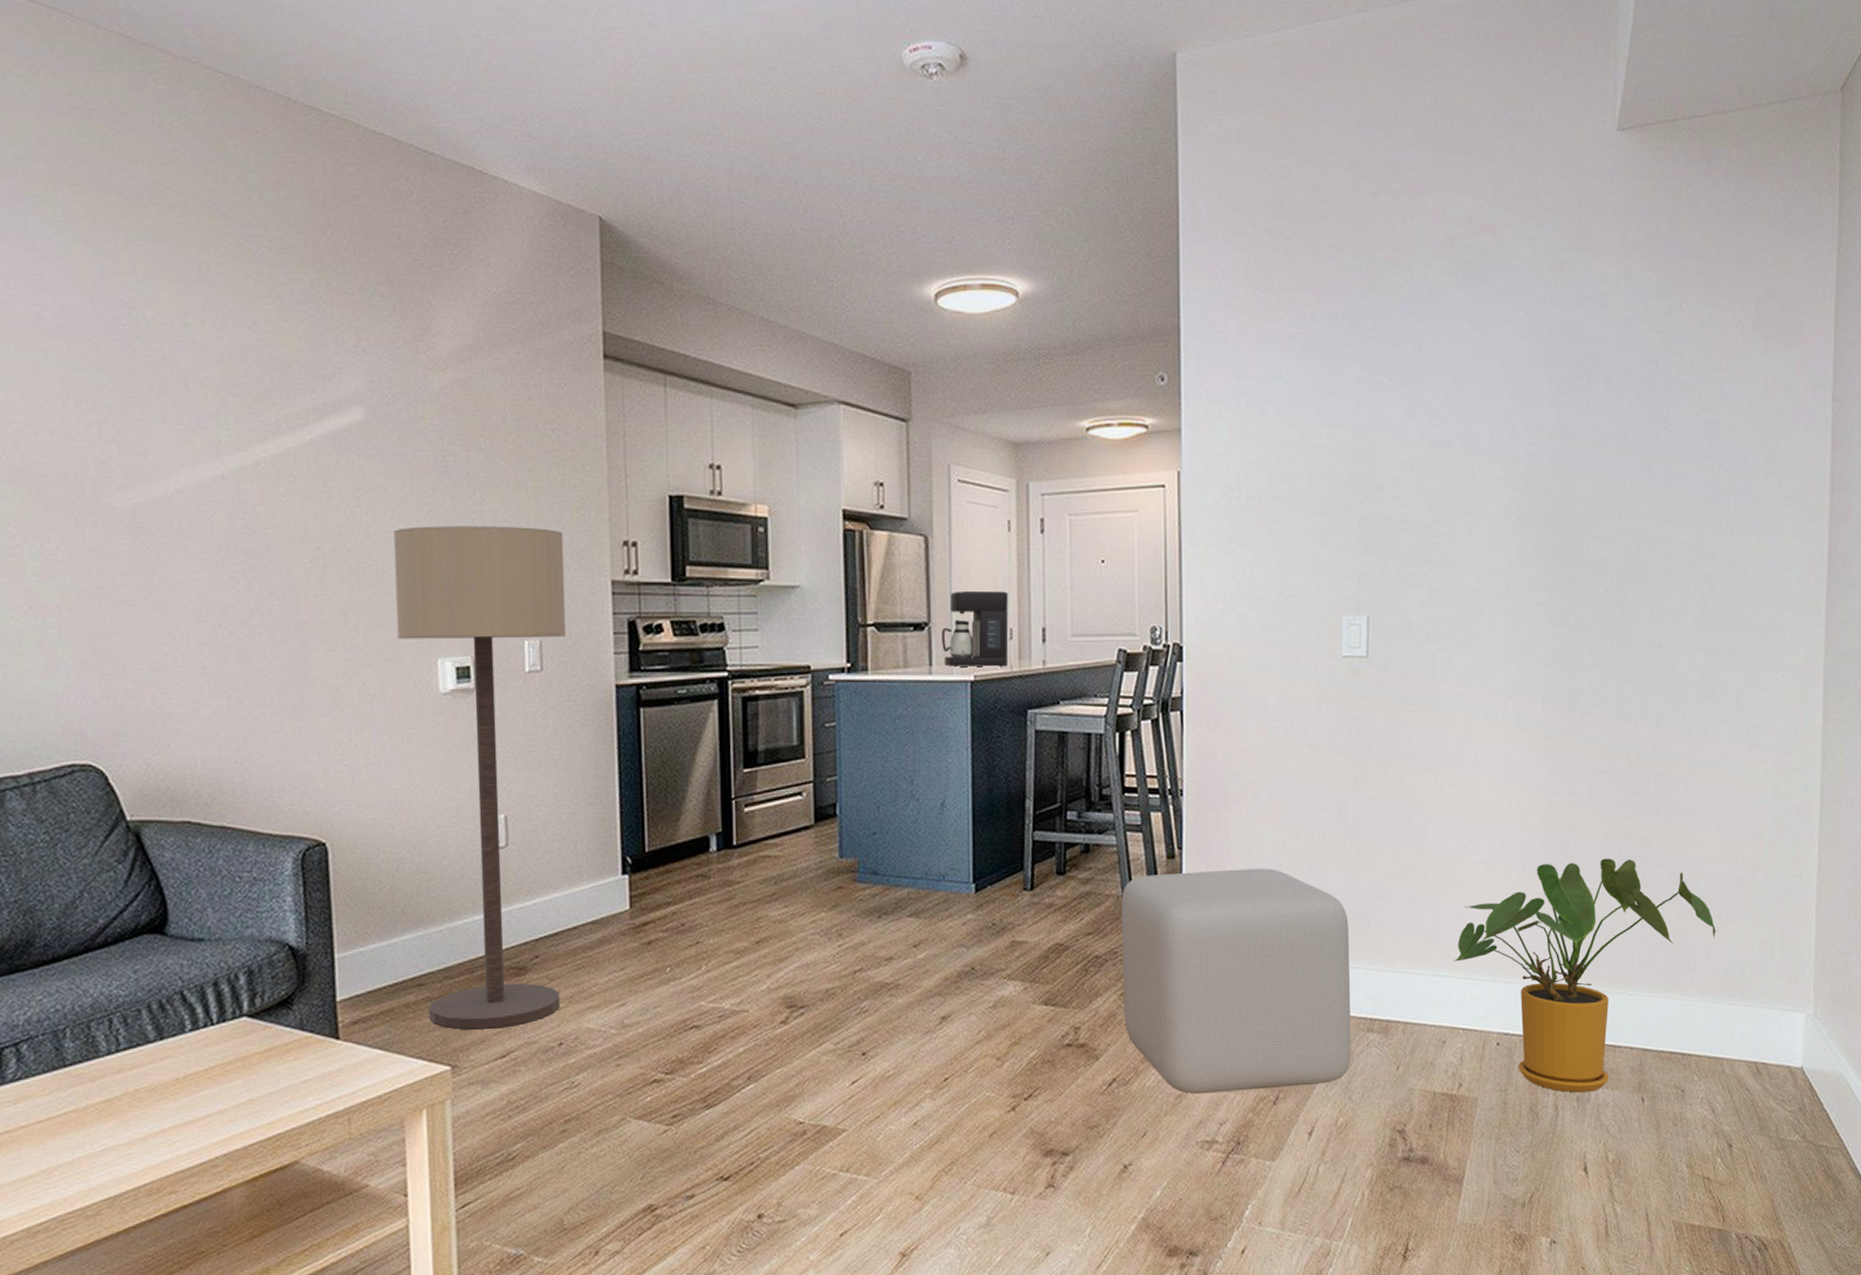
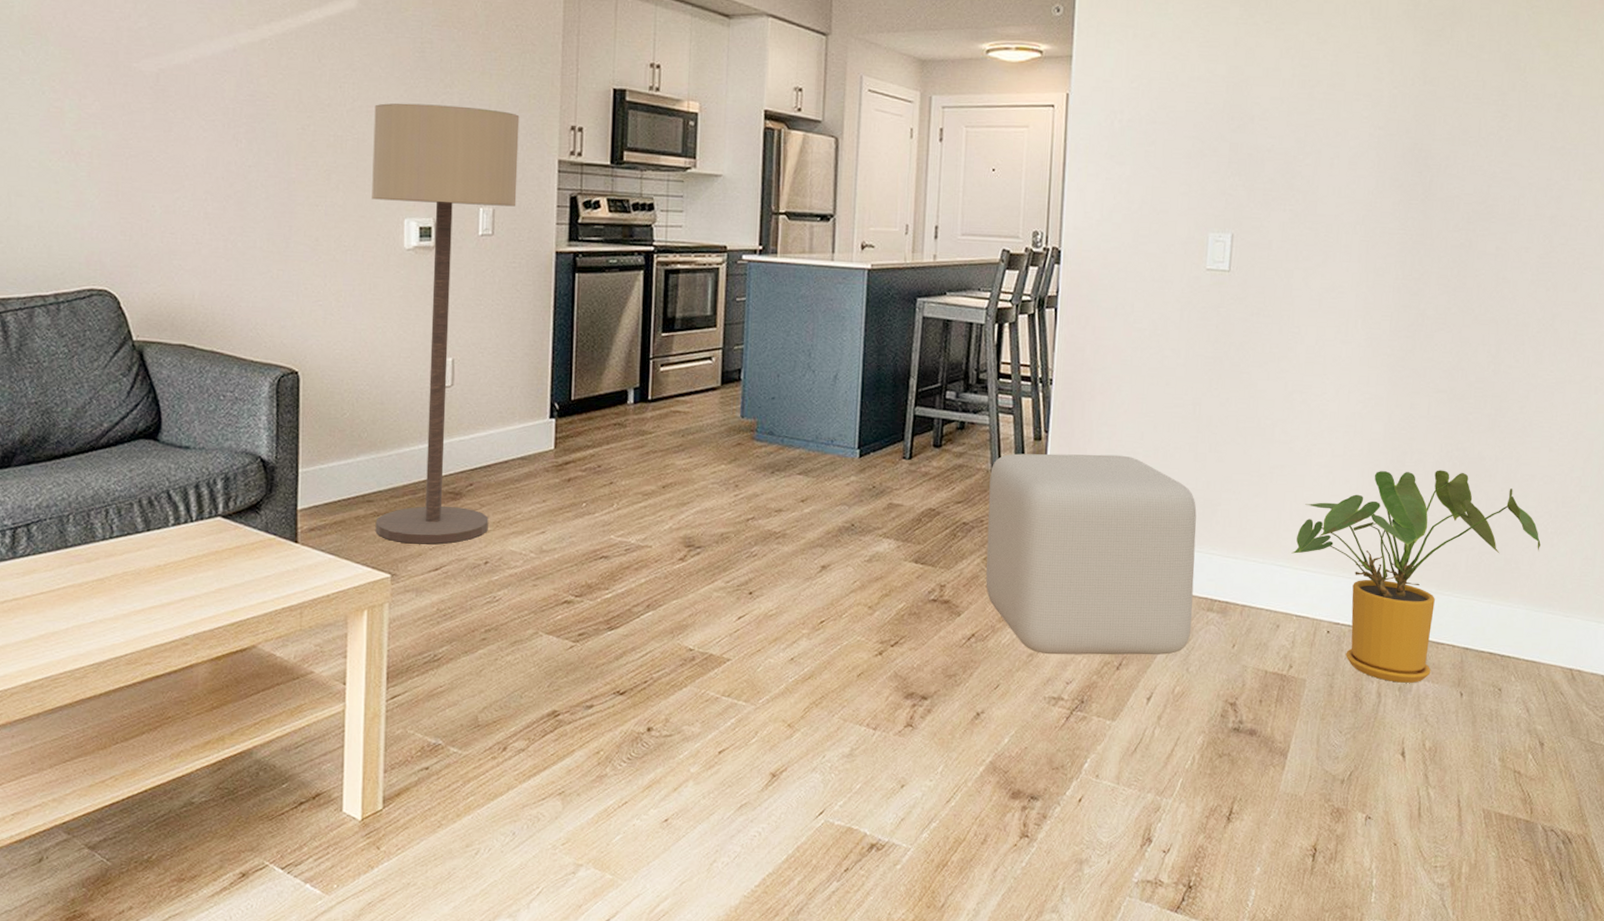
coffee maker: present [942,590,1009,668] -> none [844,188,907,259]

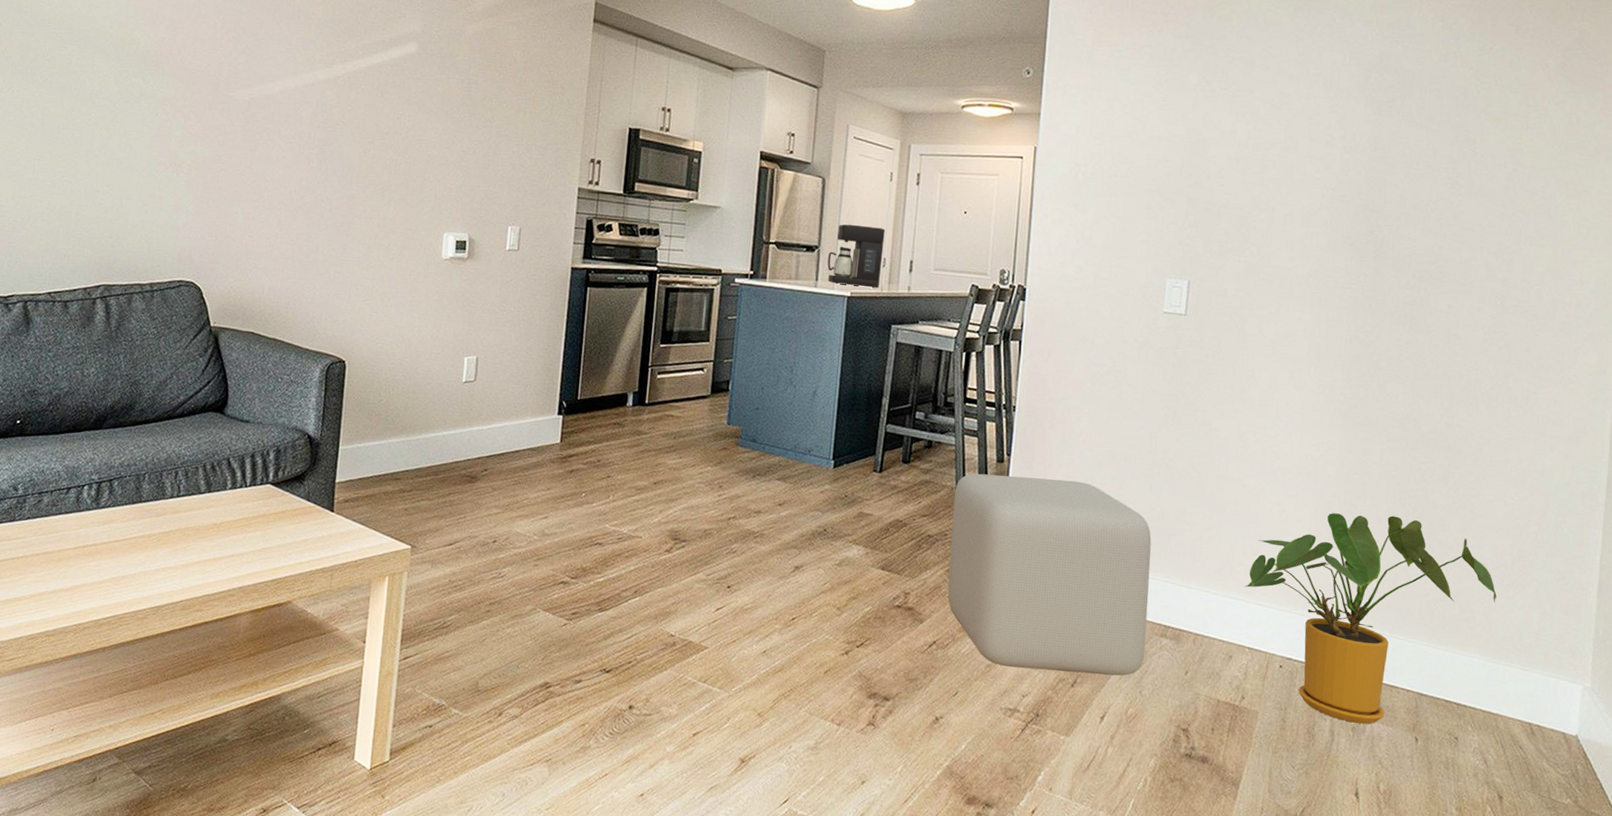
floor lamp: present [372,103,520,545] -> none [400,133,547,522]
coffee maker: none [844,188,907,259] -> present [827,224,885,288]

